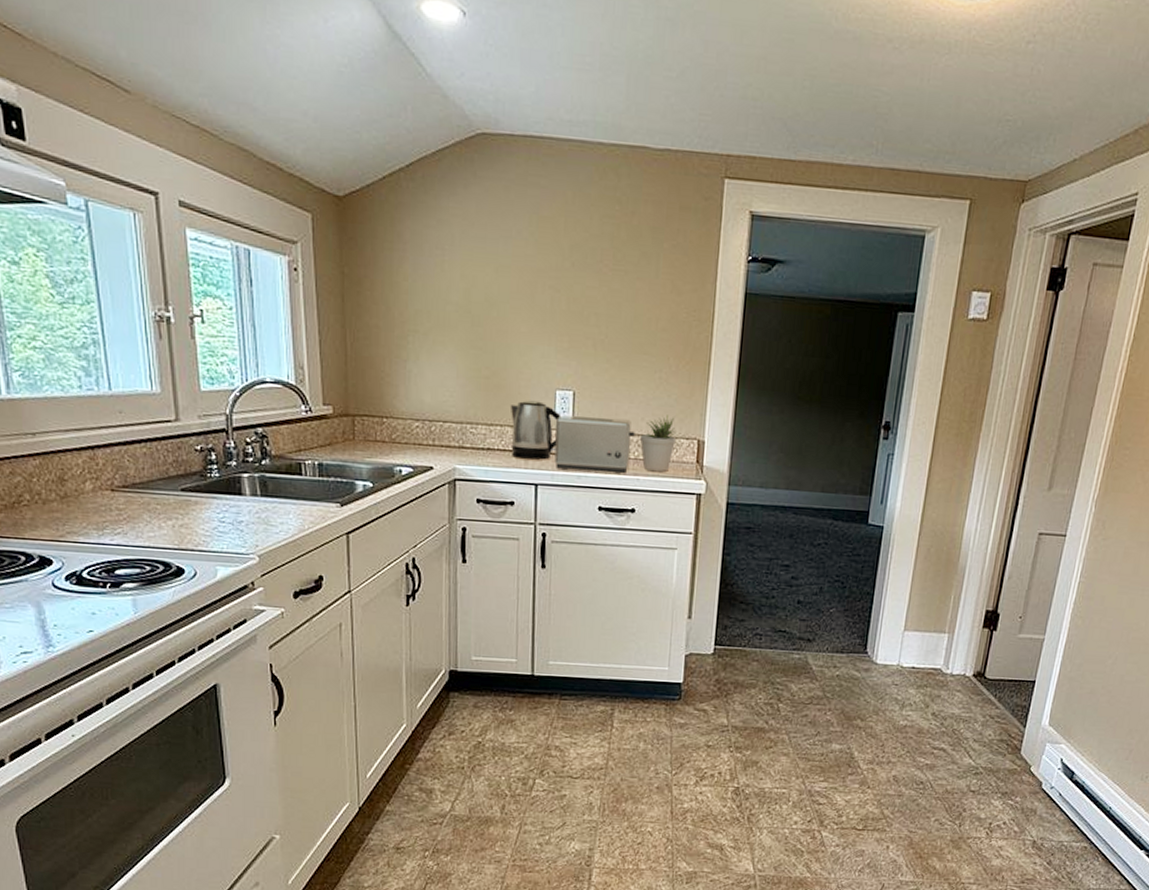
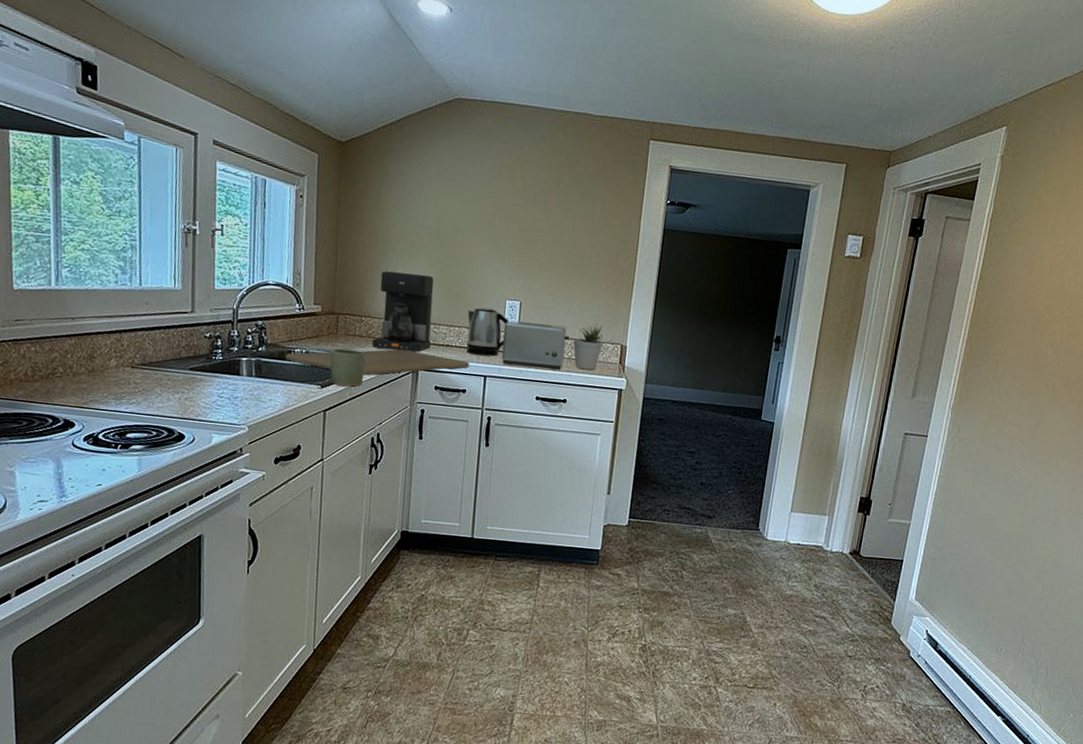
chopping board: none [295,455,516,490] -> present [285,349,469,376]
mug: none [349,457,391,504] -> present [330,348,366,387]
coffee maker: none [397,360,469,459] -> present [371,271,434,353]

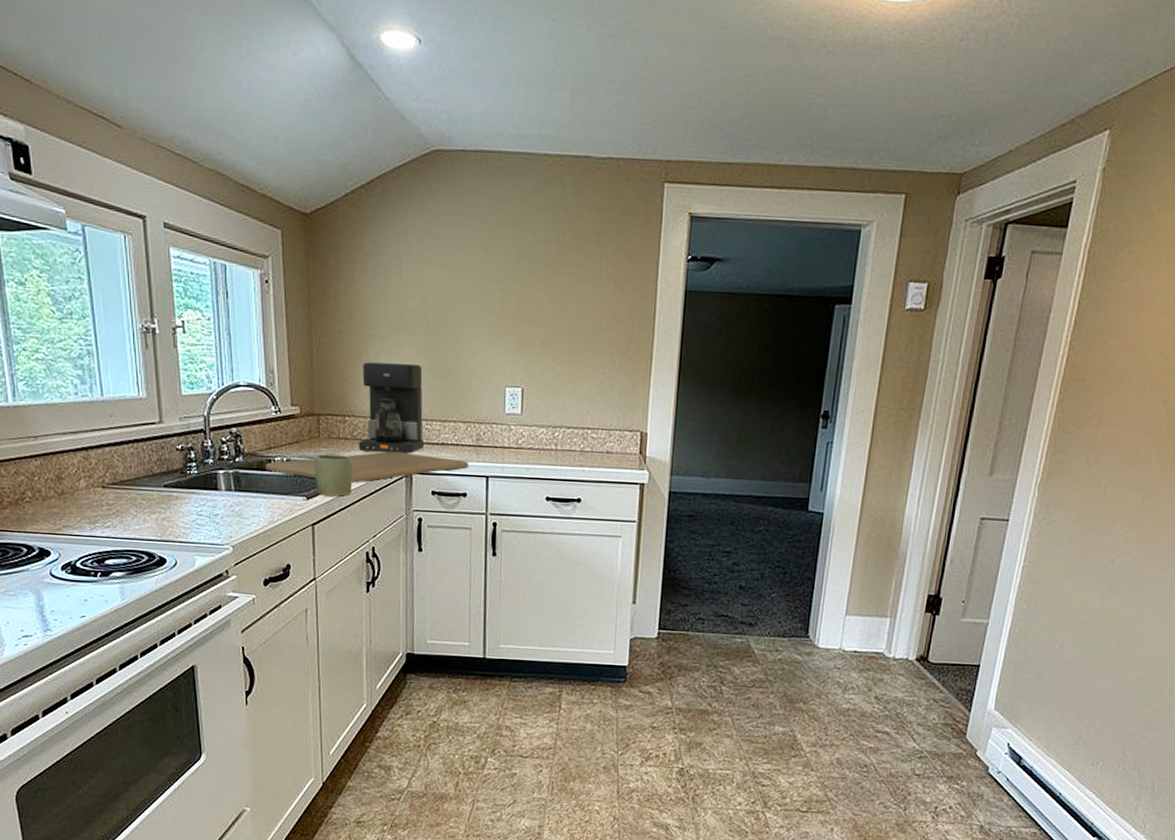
kettle: present [465,307,509,357] -> none [462,397,511,455]
toaster: present [501,320,570,371] -> none [504,411,581,466]
potted plant: present [573,323,604,370] -> none [585,409,621,464]

